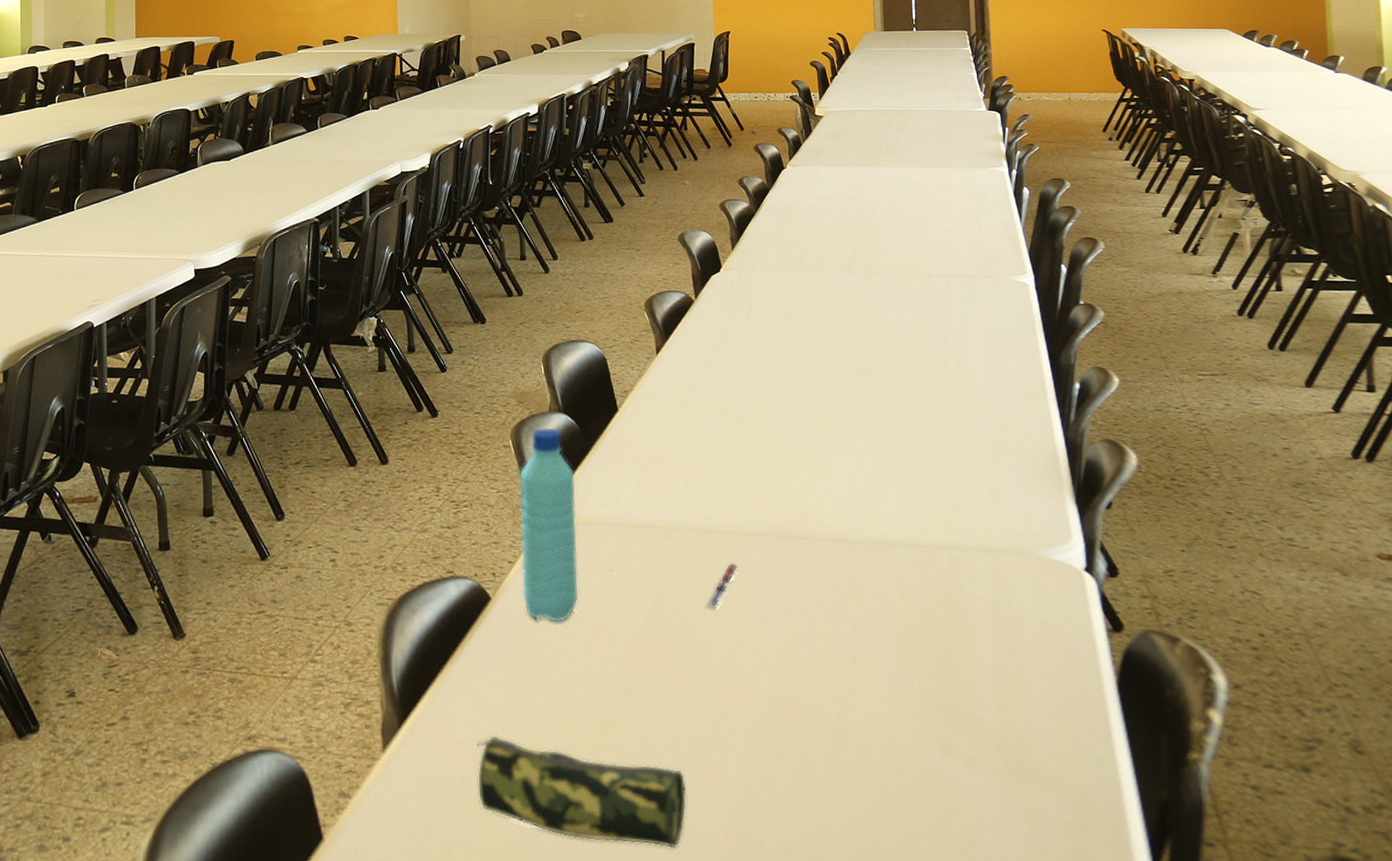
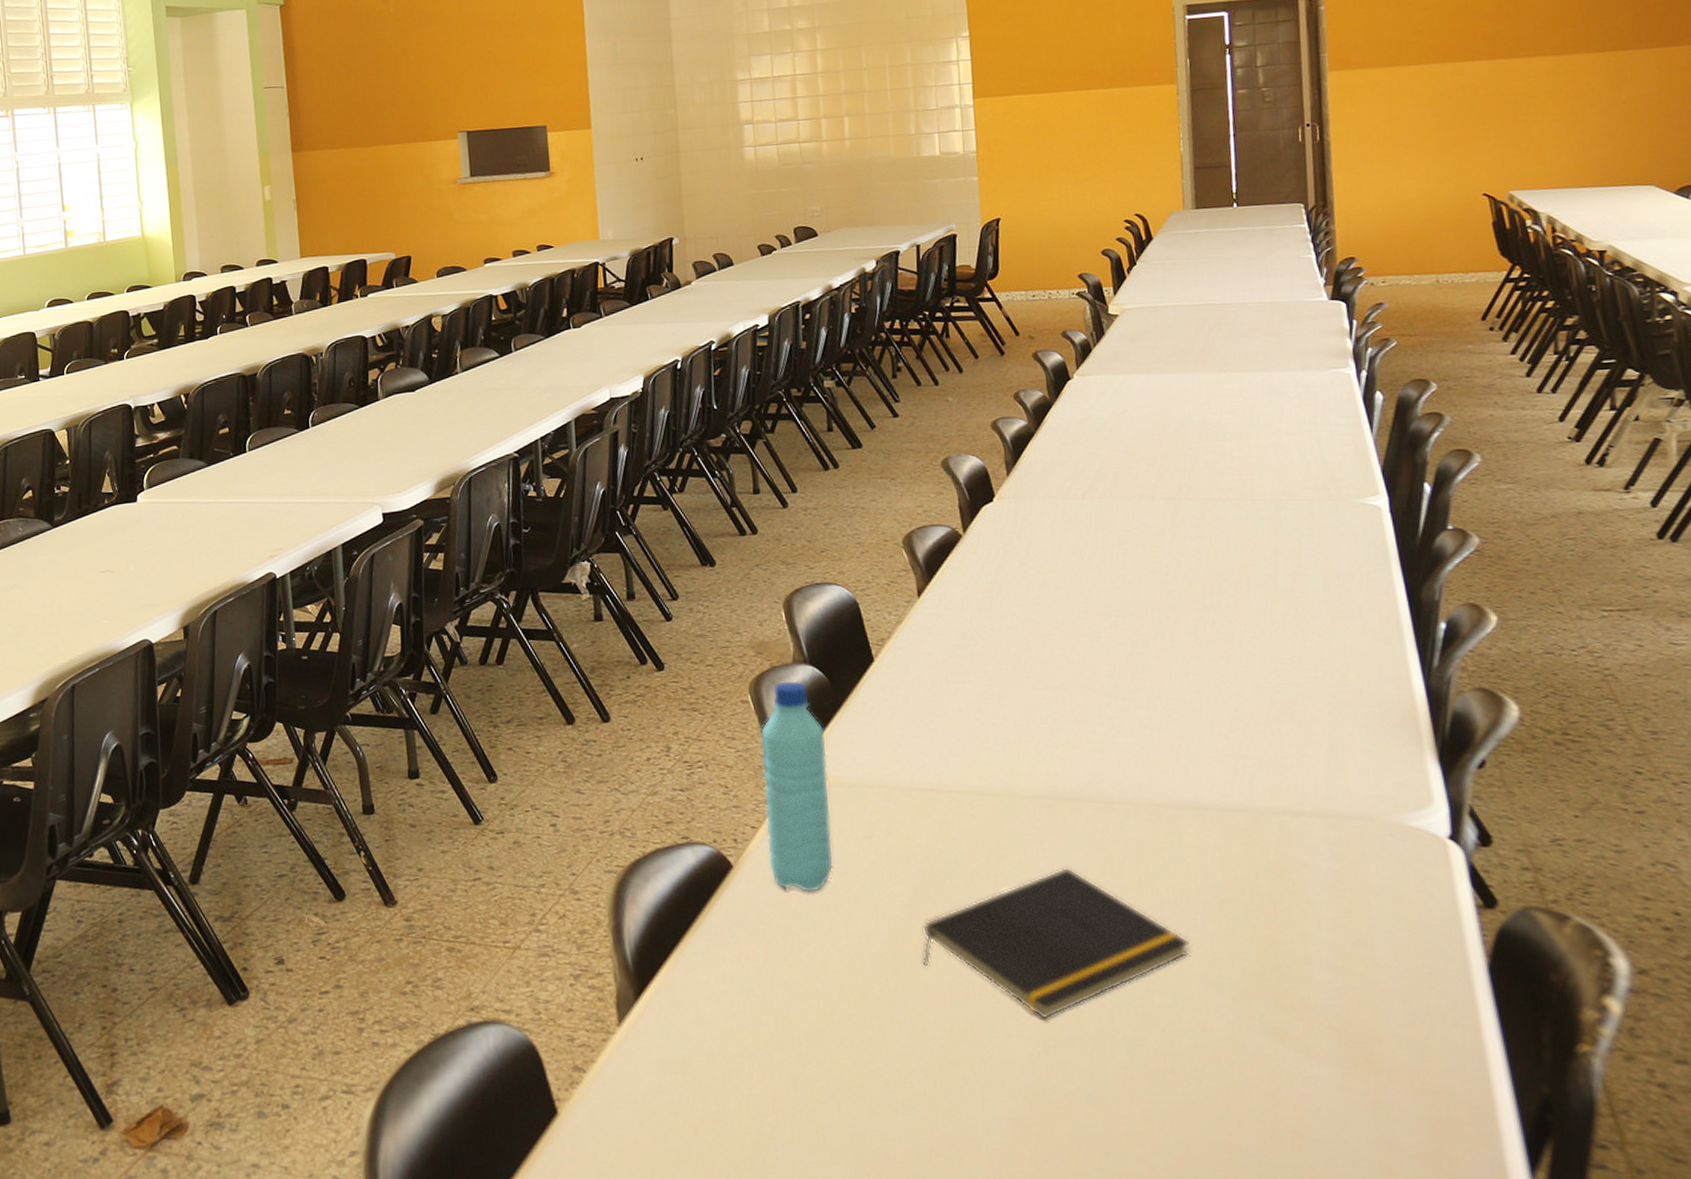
pencil case: present [475,735,687,849] -> none [721,1011,965,1134]
notepad: none [653,597,877,738] -> present [922,867,1190,1019]
pen: present [707,563,738,609] -> none [984,829,1020,880]

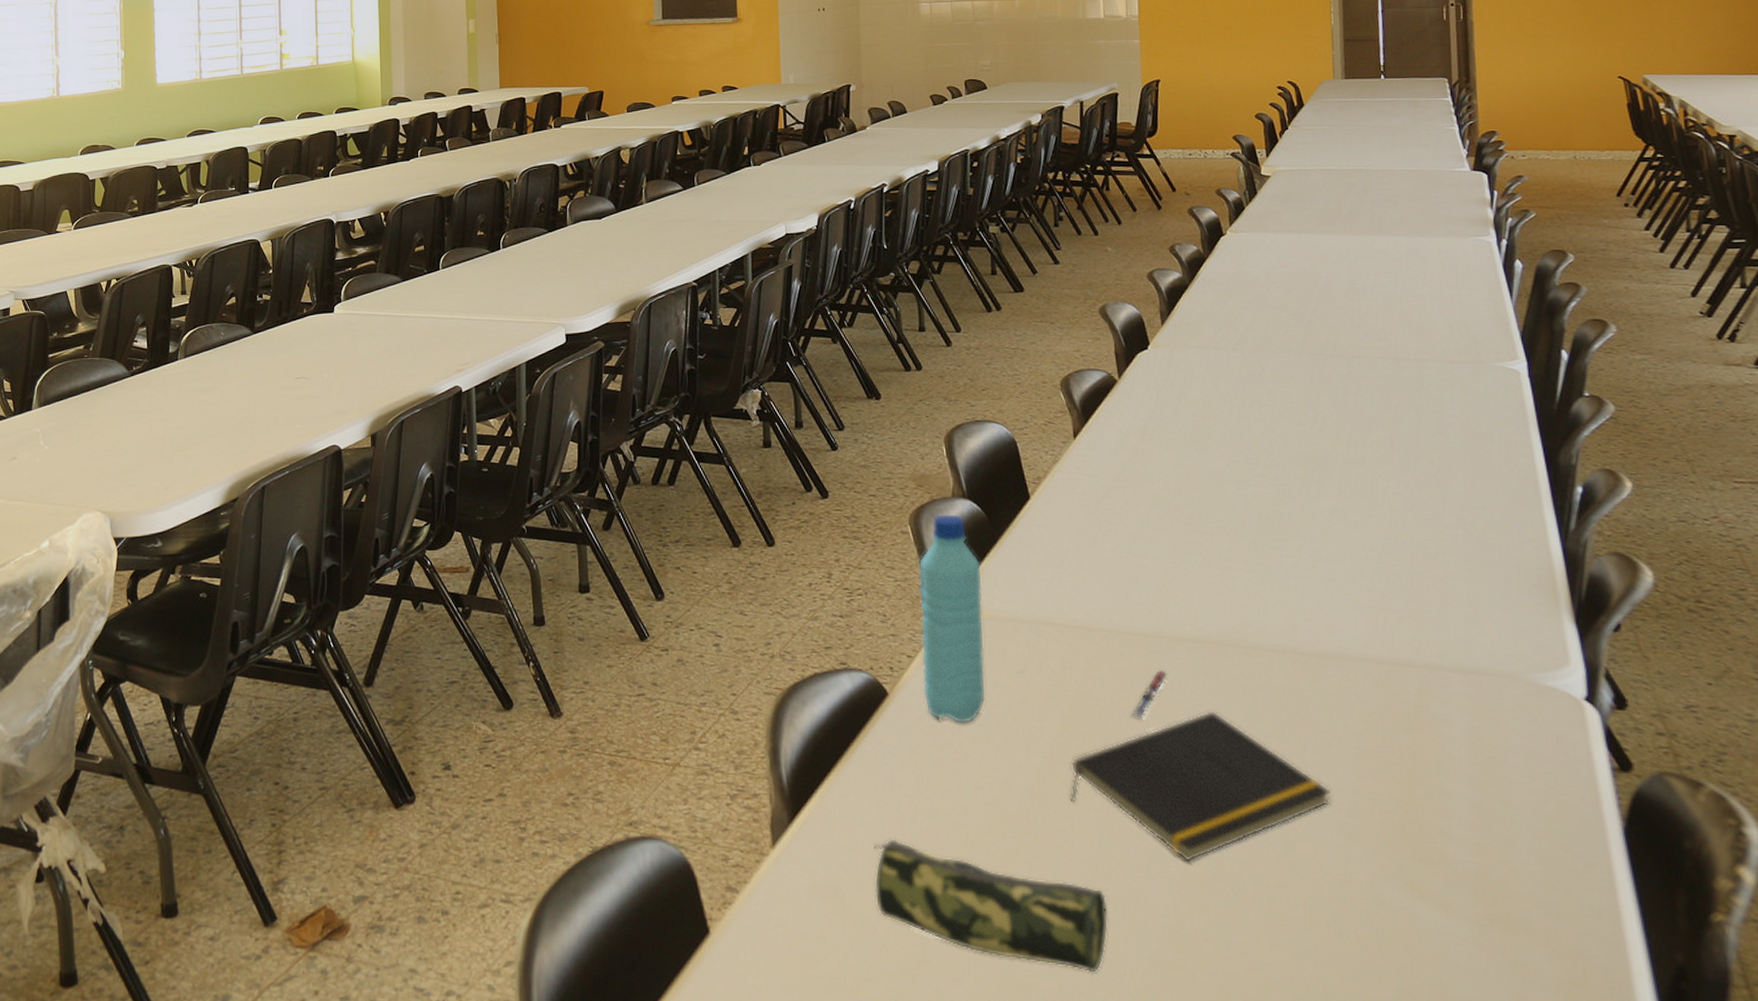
pencil case: none [721,1011,965,1134] -> present [872,839,1109,973]
pen: none [984,829,1020,880] -> present [1132,670,1167,719]

